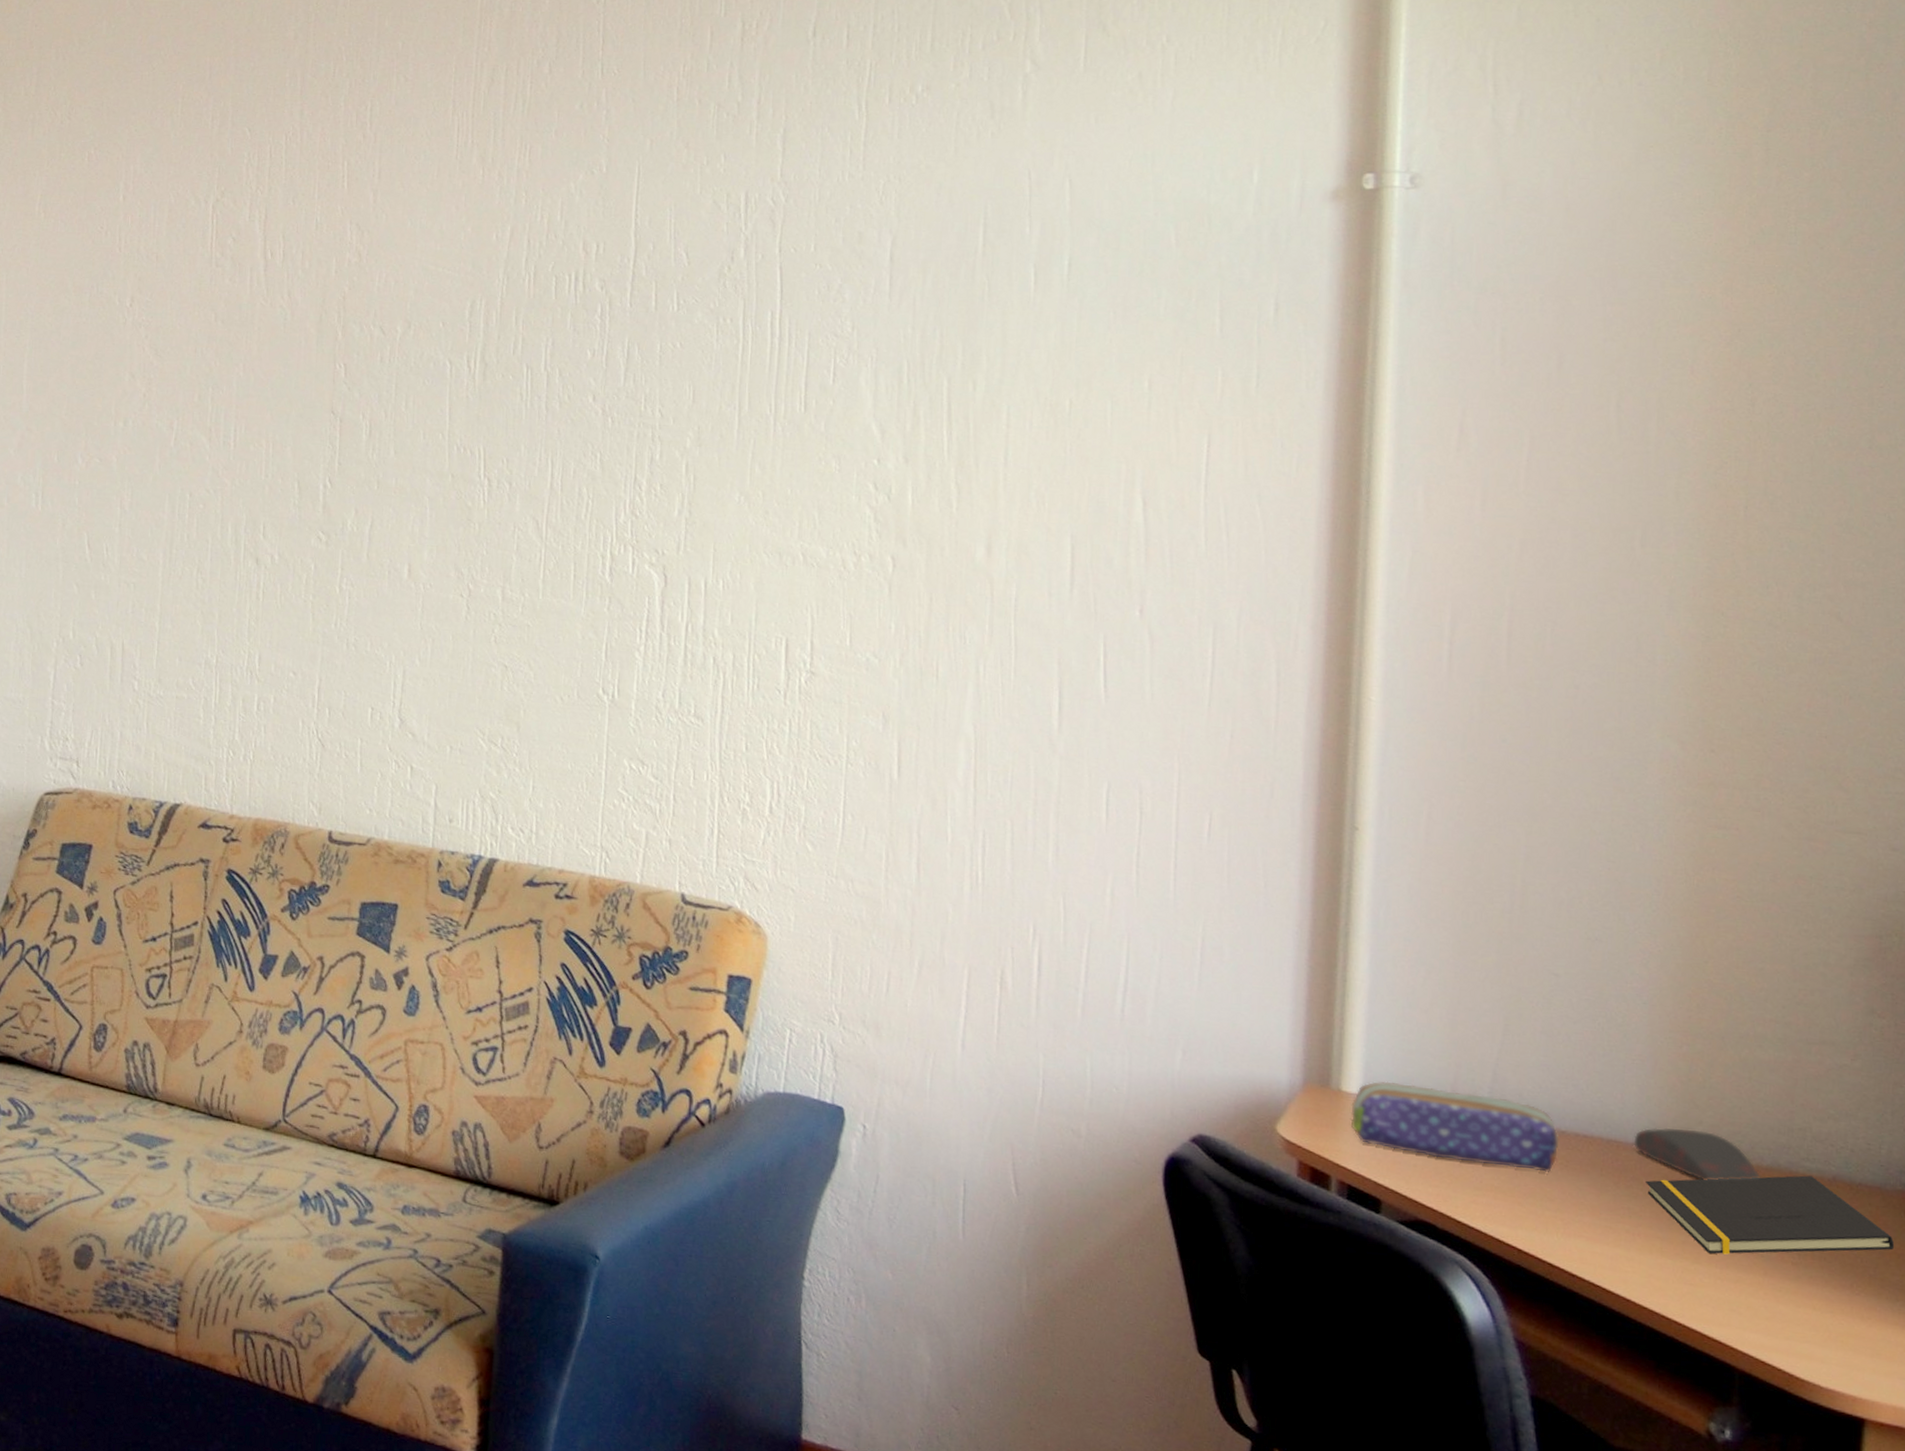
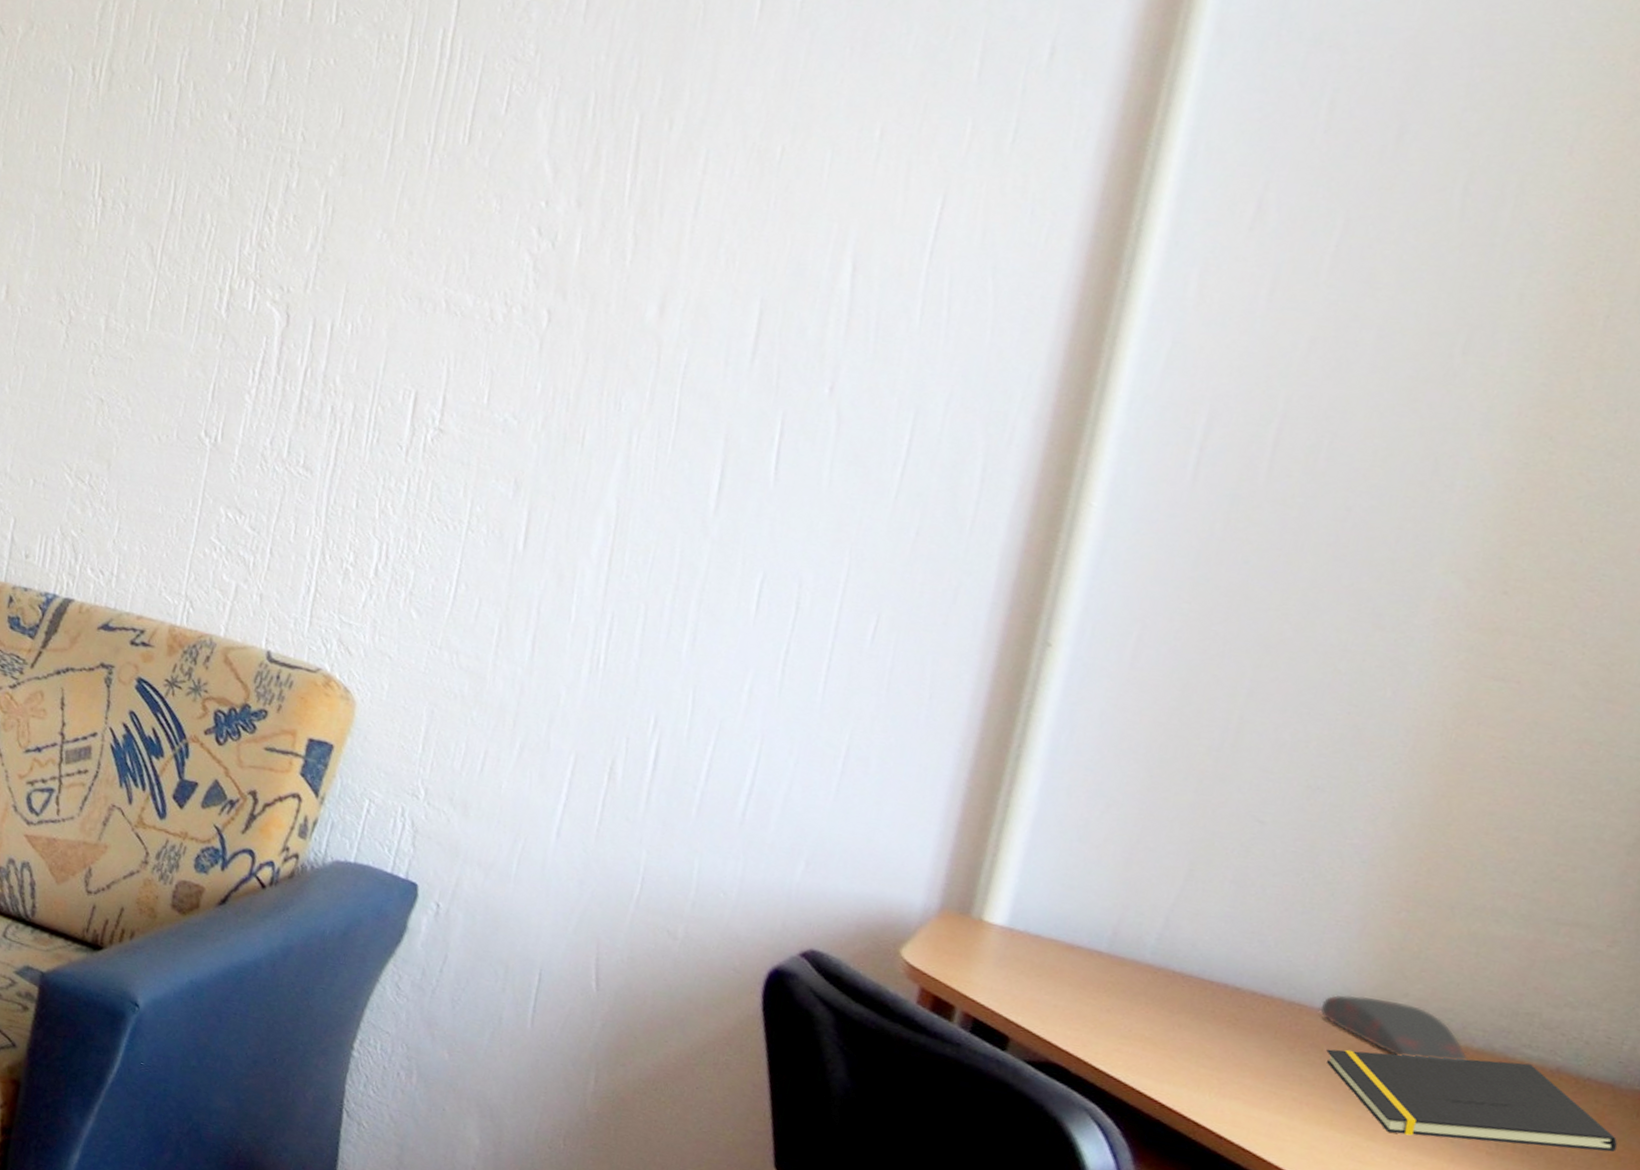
pencil case: present [1350,1081,1560,1172] -> none [987,914,1233,1029]

